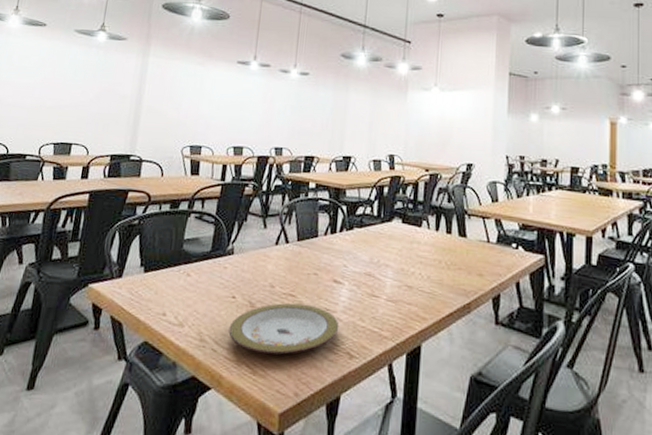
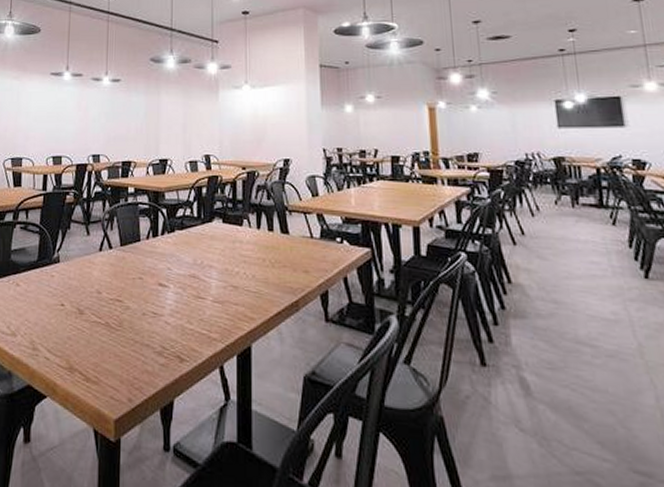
plate: present [228,303,339,355] -> none [60,308,168,361]

